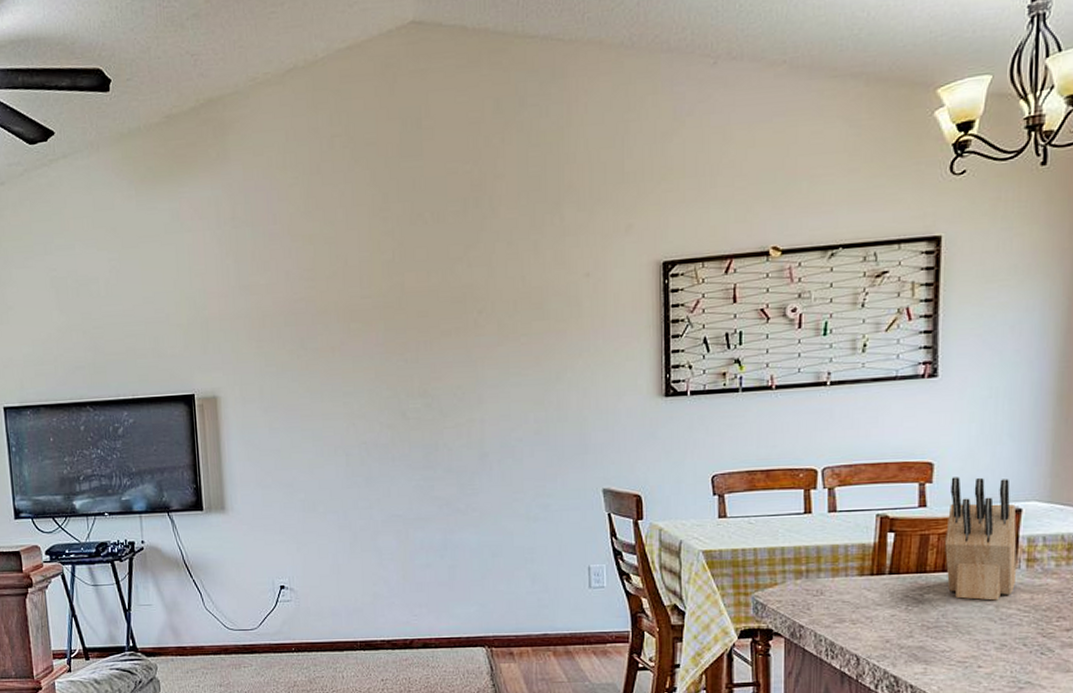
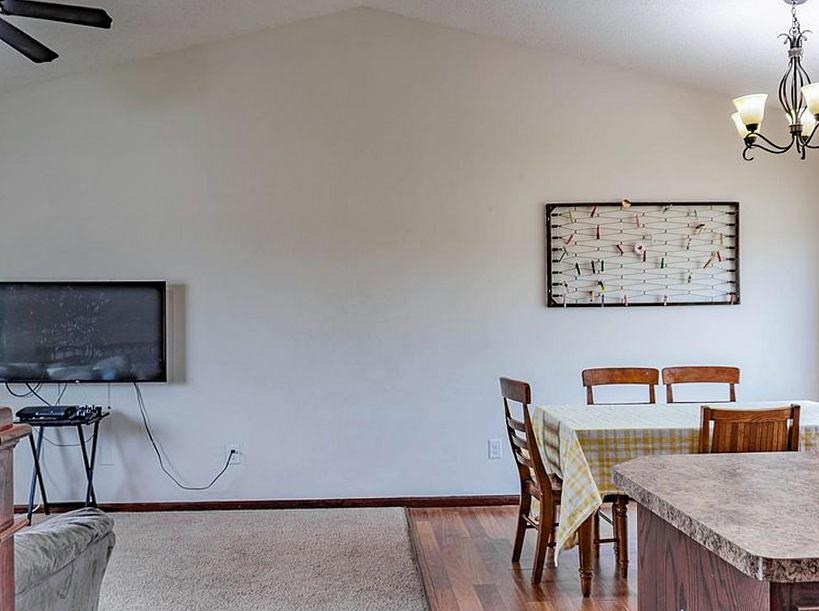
knife block: present [945,477,1017,601] -> none [749,379,799,475]

